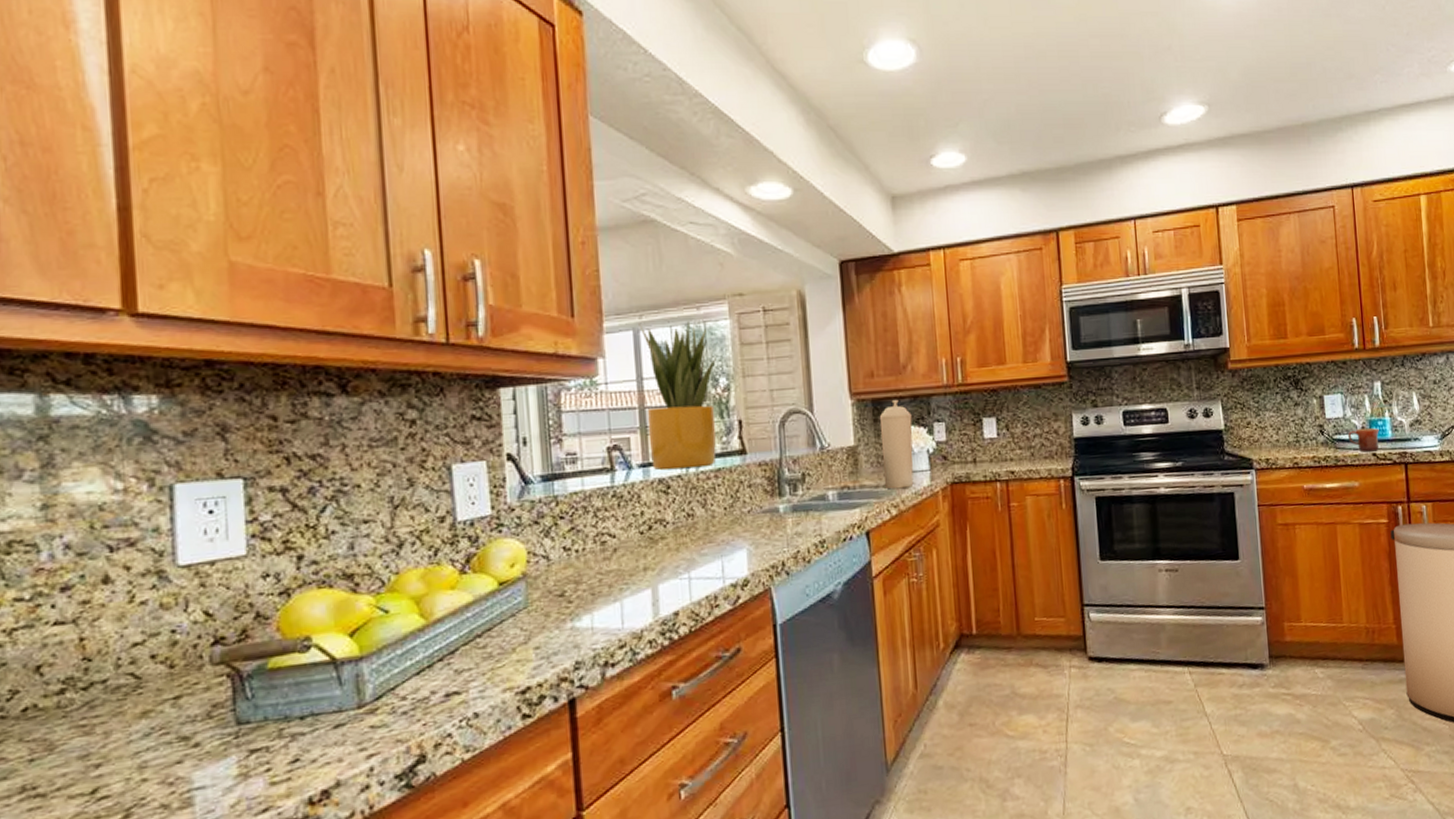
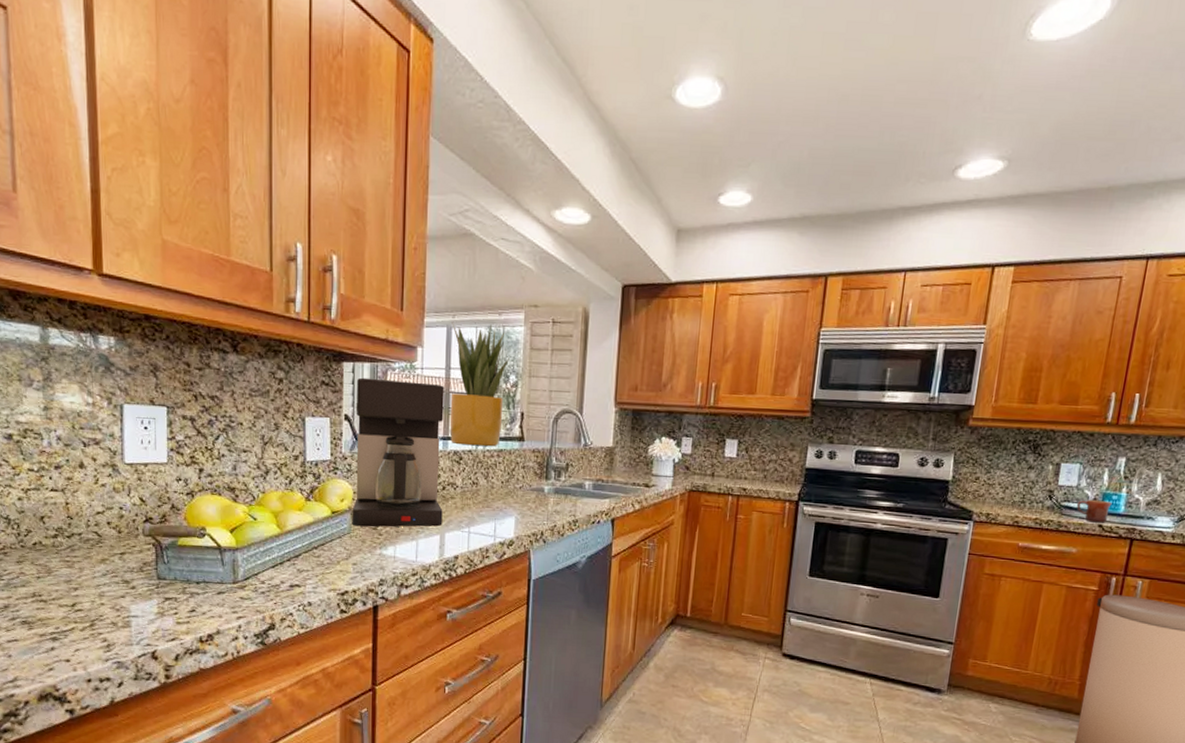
coffee maker: none [520,400,653,597] -> present [352,377,444,527]
canister: present [879,399,914,490] -> none [632,412,665,489]

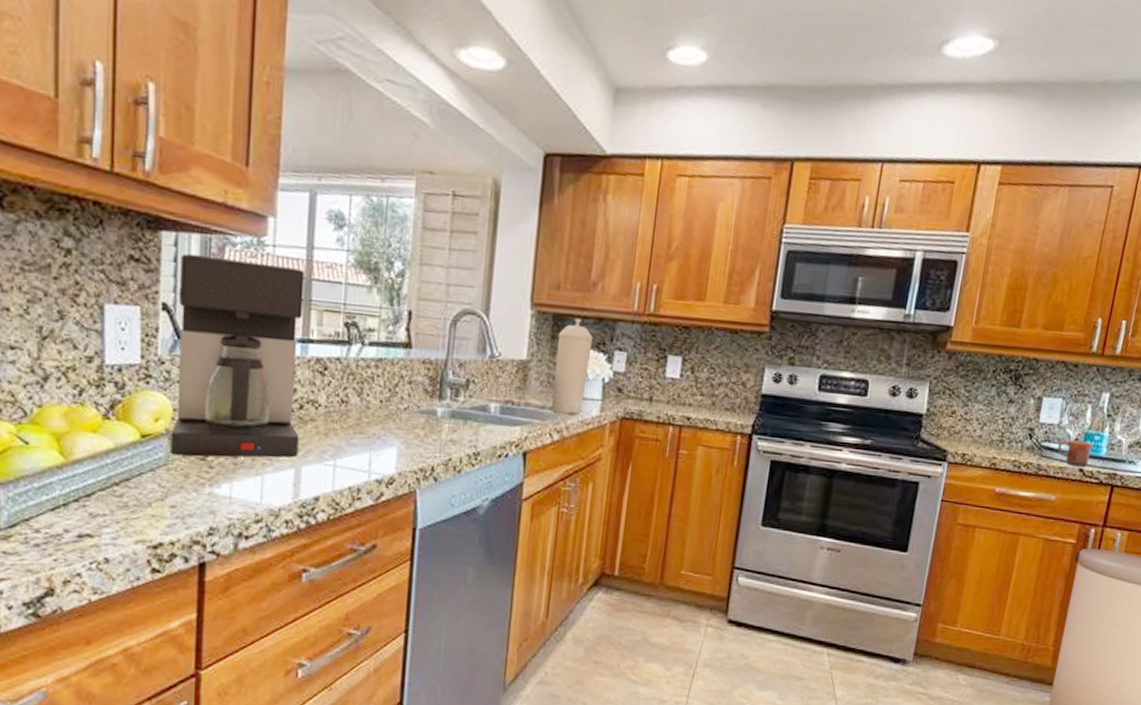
planter: present [449,321,509,447] -> none [311,185,394,354]
canister: none [632,412,665,489] -> present [551,317,593,415]

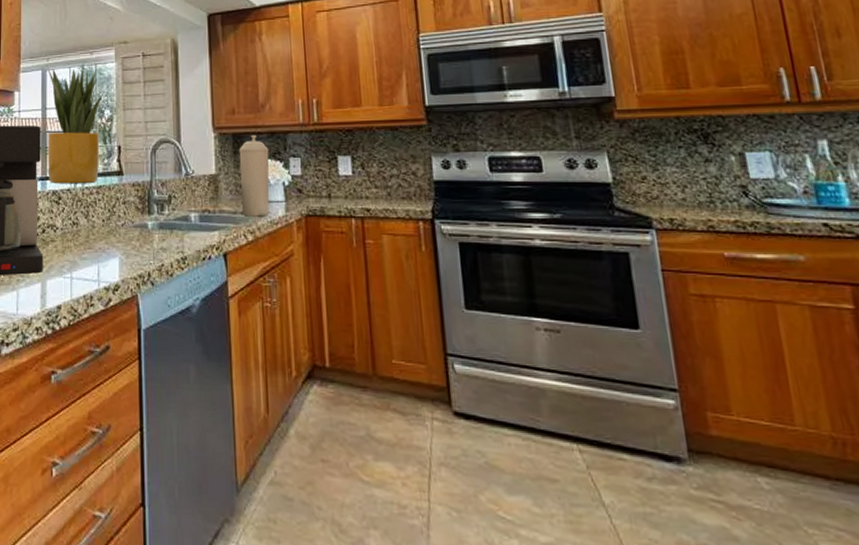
planter: none [311,185,394,354] -> present [46,63,103,184]
mug: present [1057,439,1094,469] -> none [784,192,833,223]

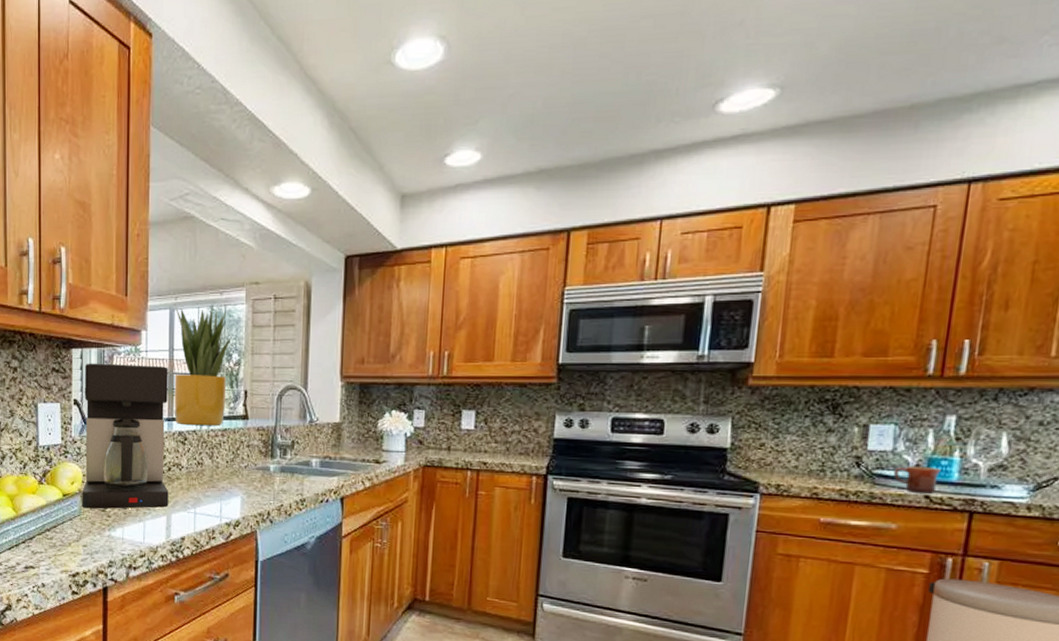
canister: present [238,134,270,217] -> none [362,385,395,465]
mug: none [784,192,833,223] -> present [894,465,941,495]

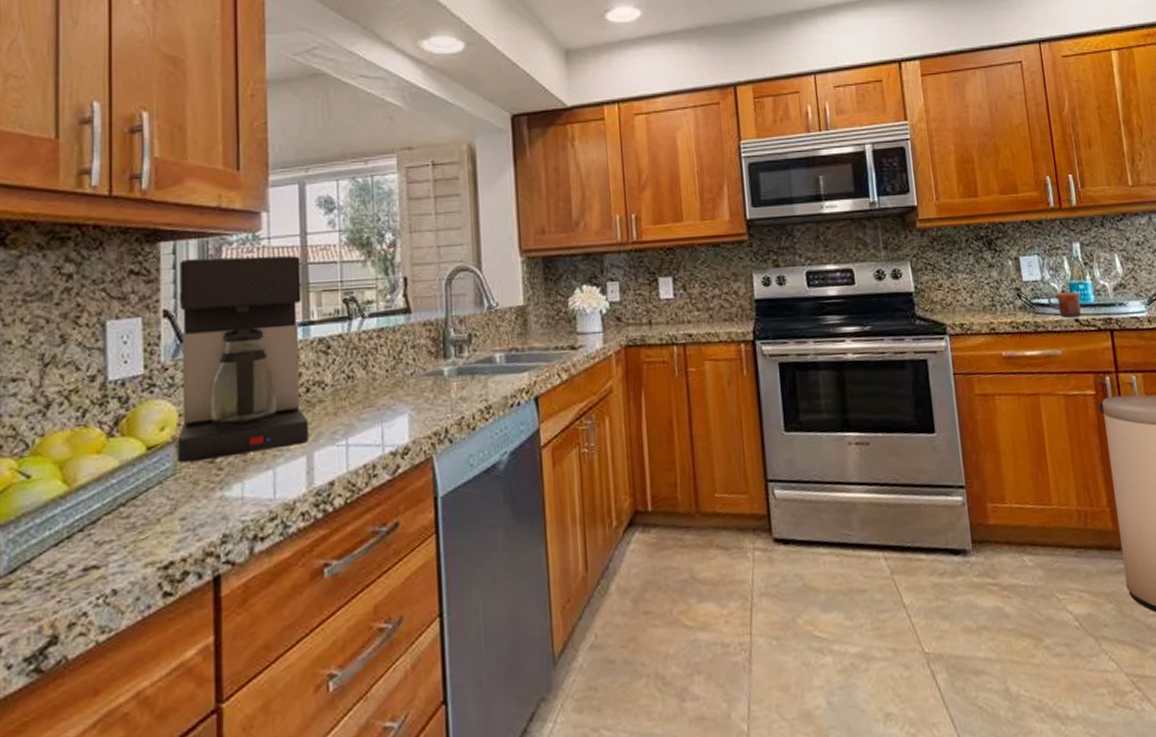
planter: present [174,303,232,426] -> none [305,174,383,329]

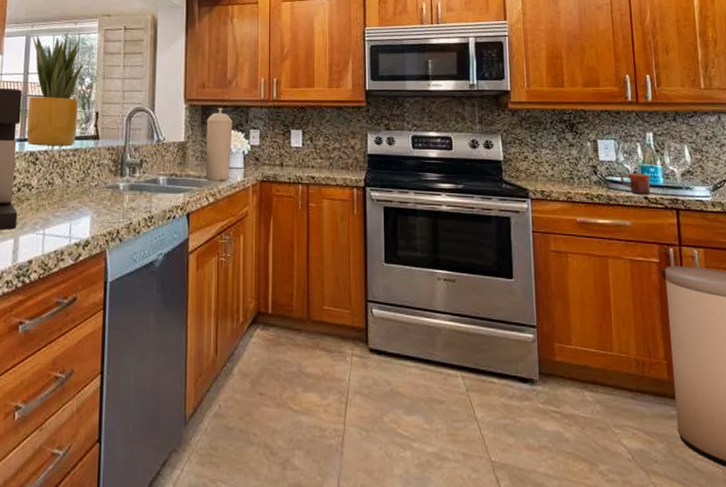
planter: none [305,174,383,329] -> present [26,31,85,146]
canister: none [550,257,586,353] -> present [205,107,233,181]

